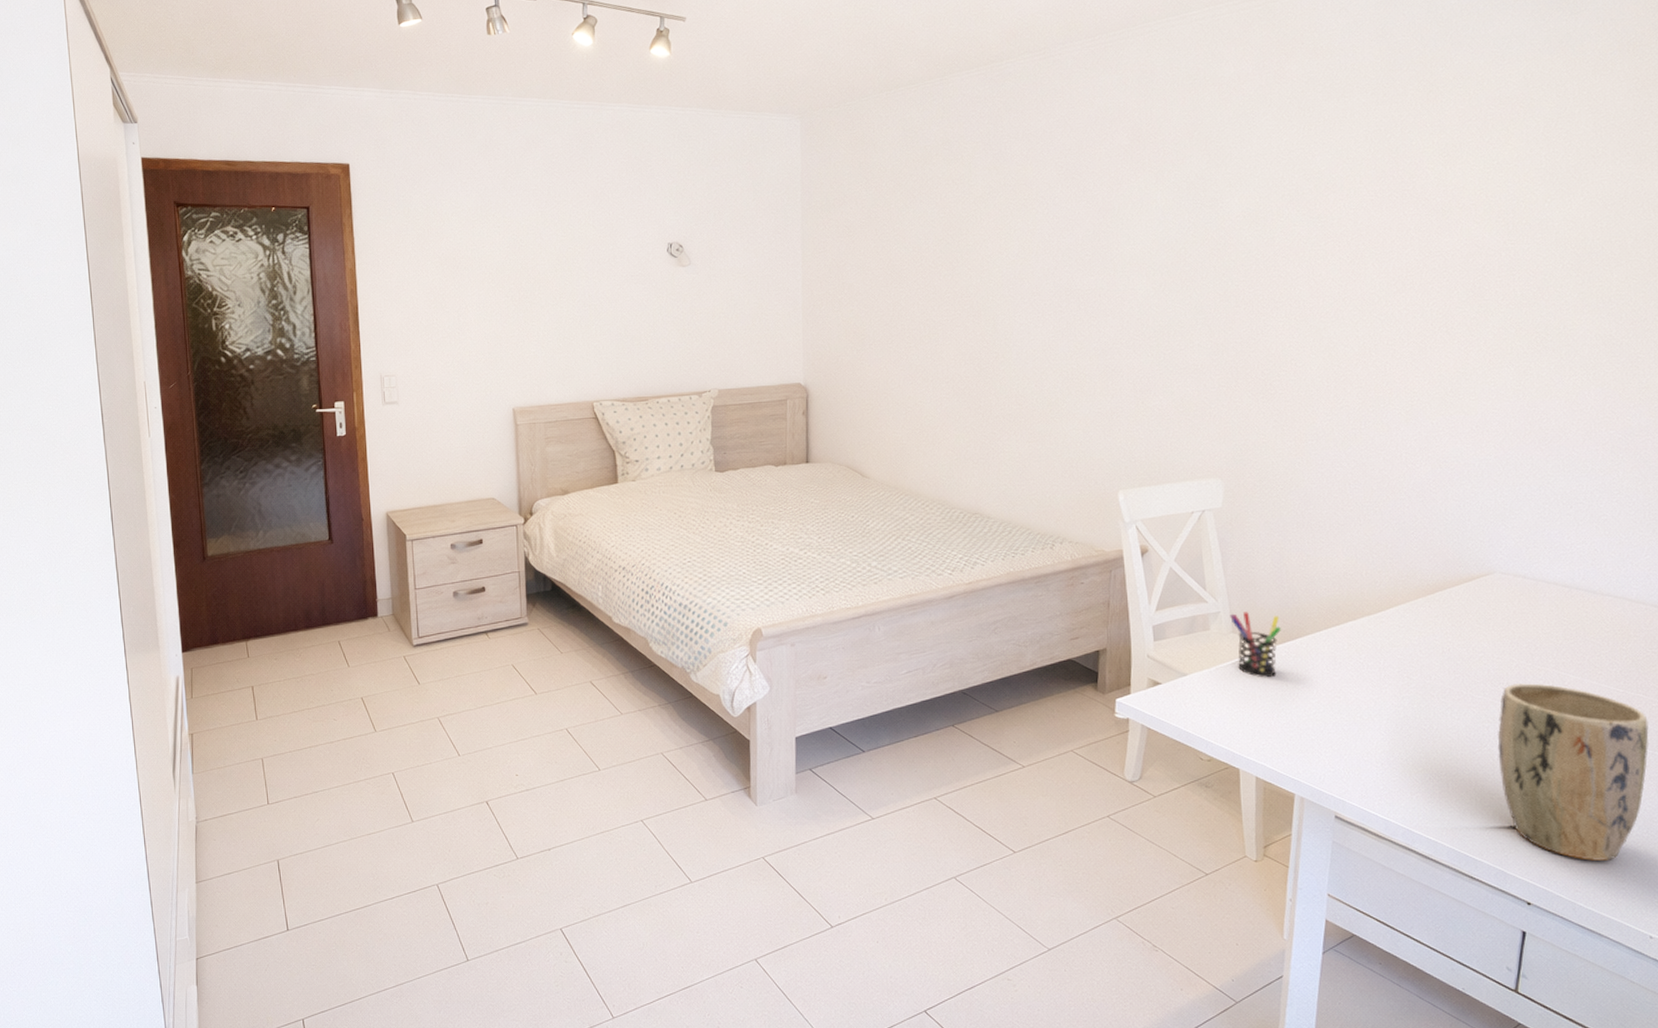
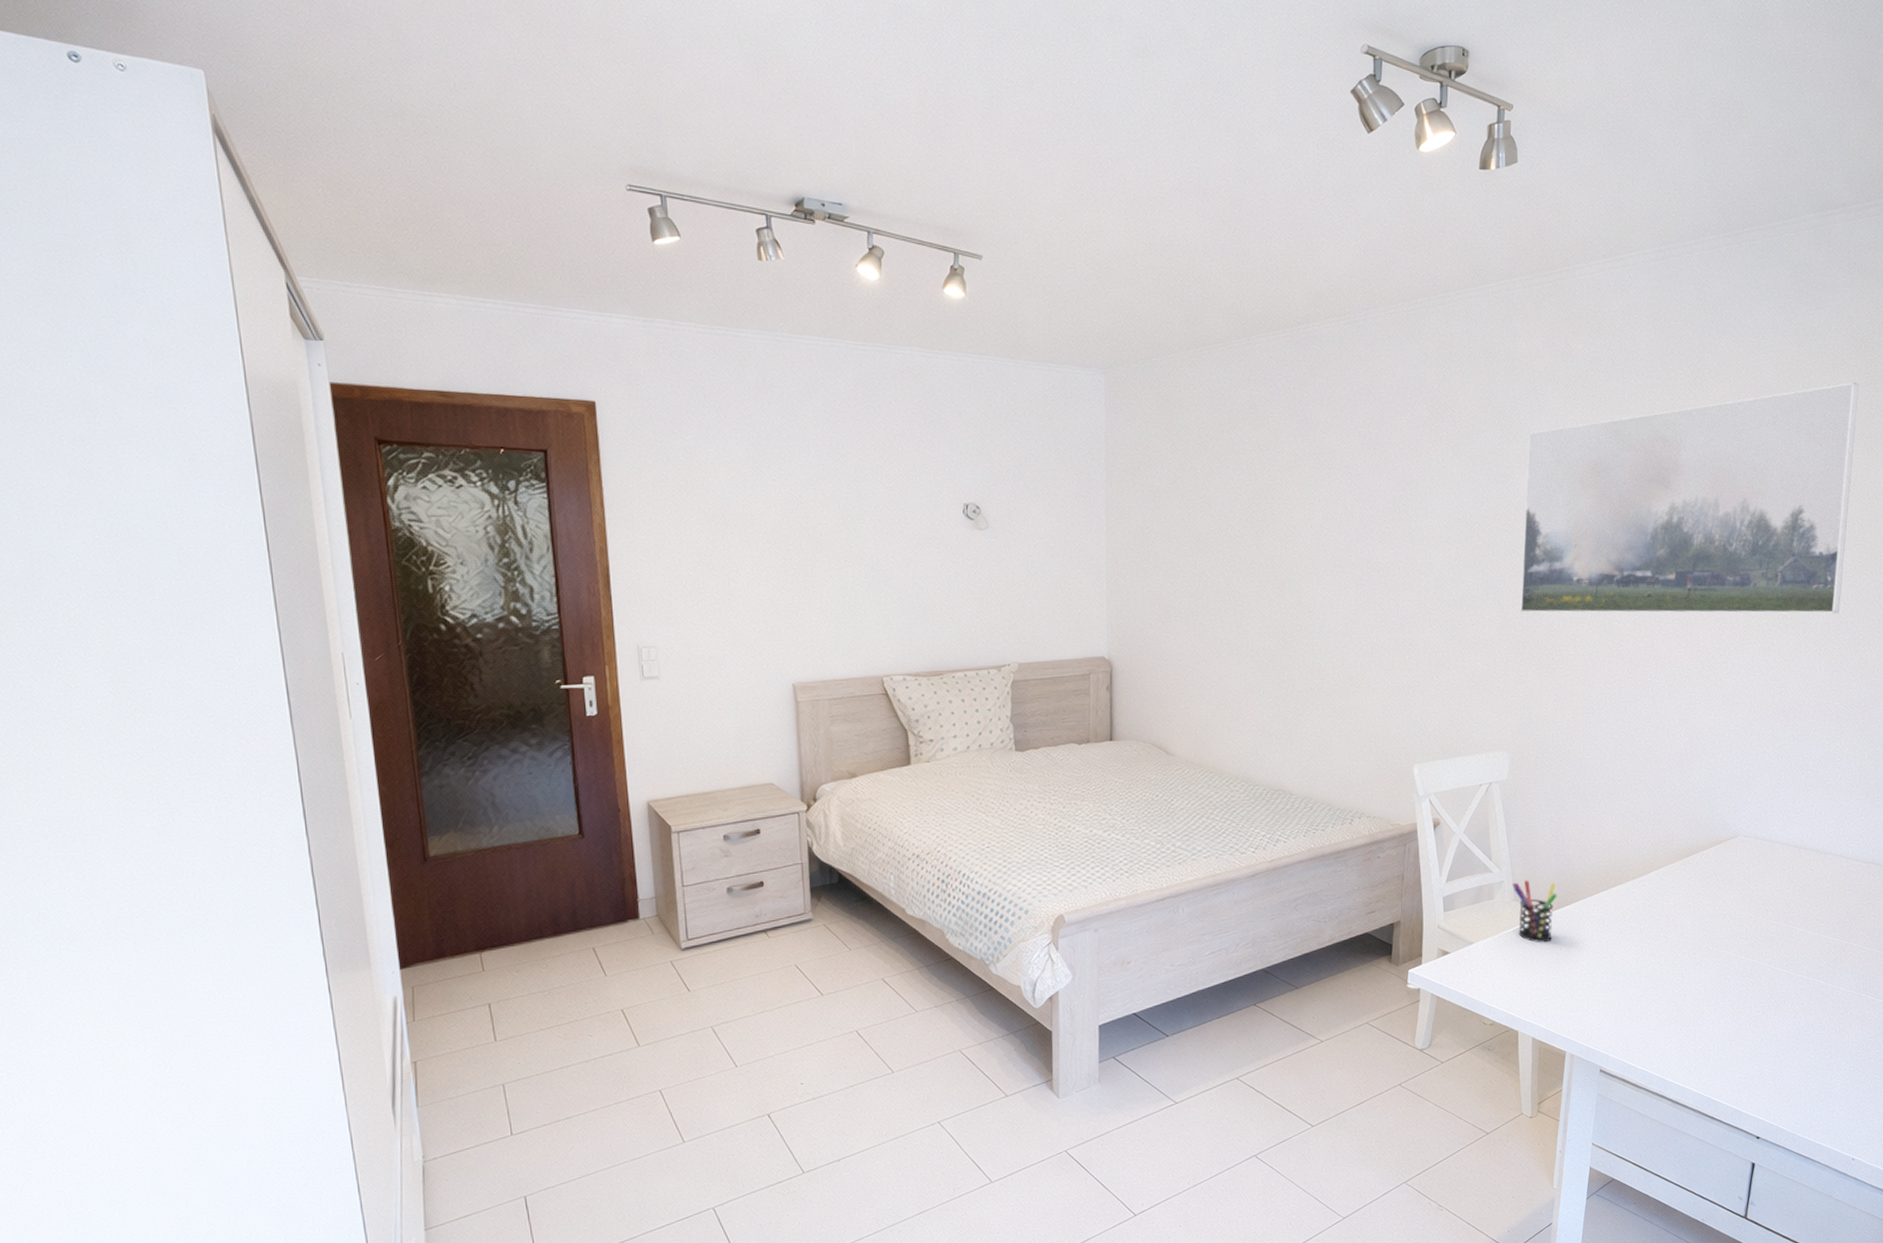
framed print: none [1232,88,1627,338] -> present [1519,382,1859,614]
plant pot: present [1497,683,1649,861] -> none [1736,937,1857,1095]

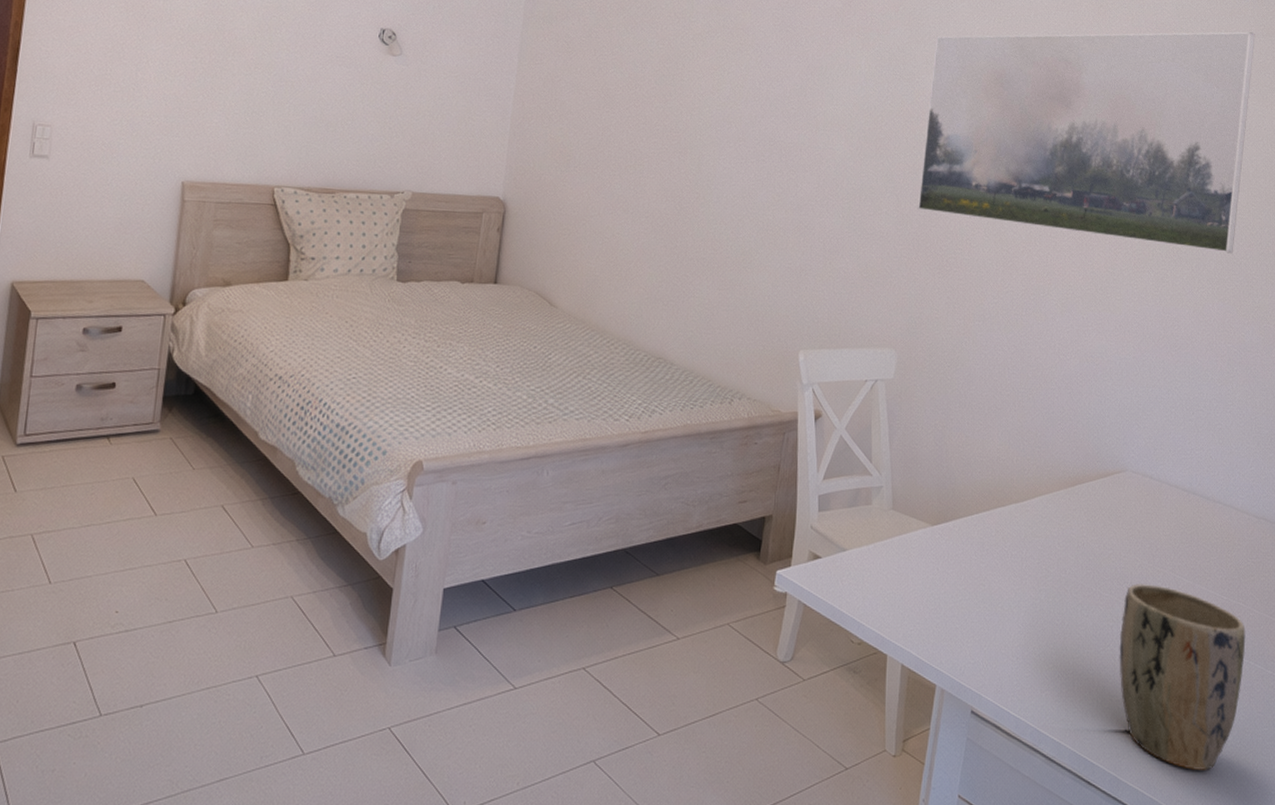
pen holder: present [1512,880,1557,943] -> none [891,489,937,560]
plant pot: none [1736,937,1857,1095] -> present [1119,584,1246,770]

